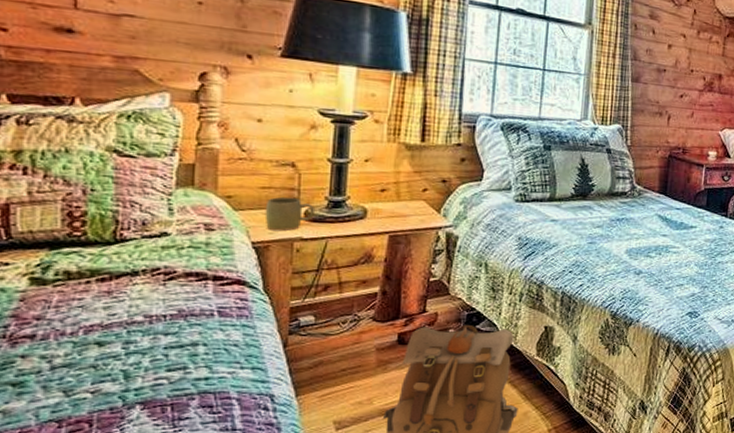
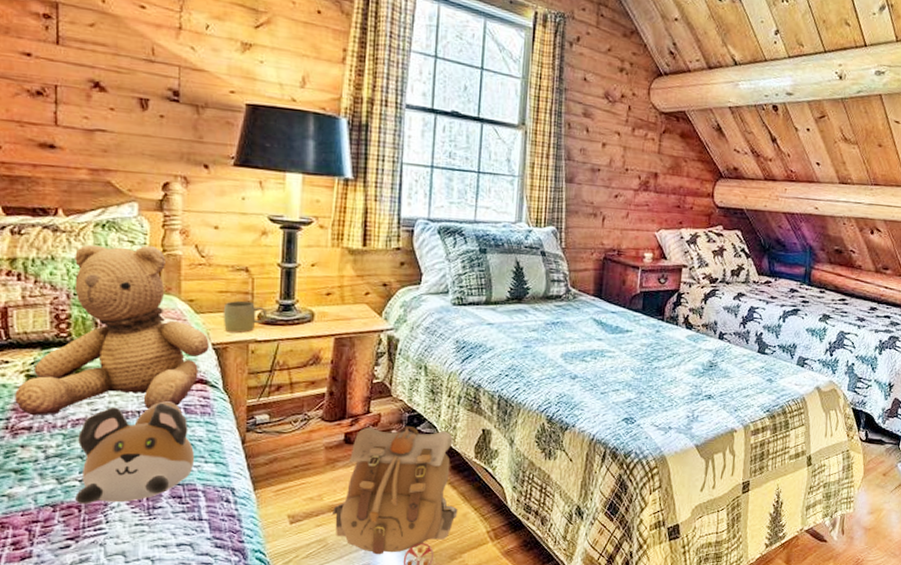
teddy bear: none [15,136,249,323] -> present [15,244,209,416]
plush toy: none [86,304,229,418] -> present [75,401,195,504]

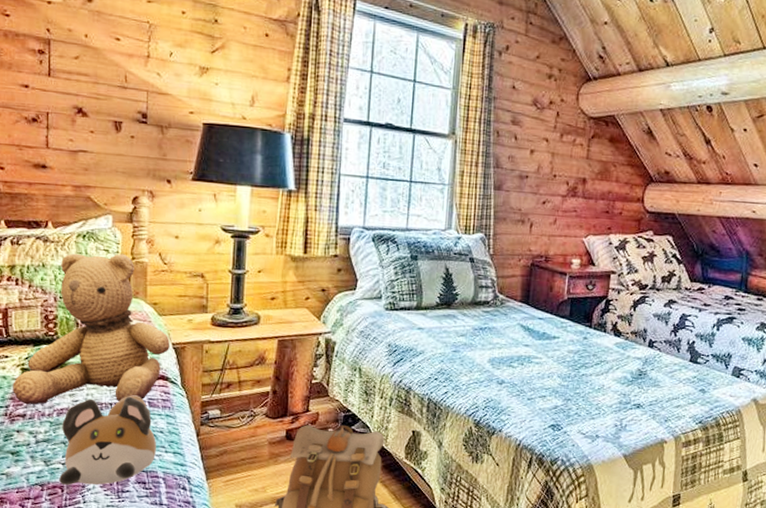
mug: present [223,300,267,333] -> none [181,304,219,334]

